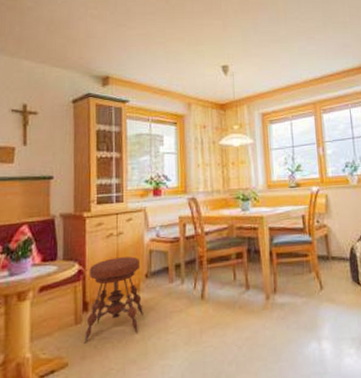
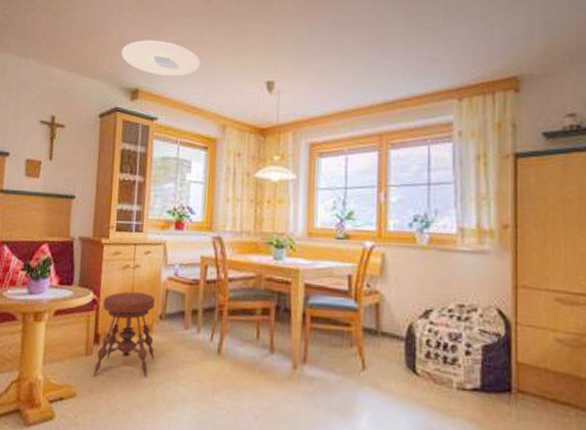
ceiling light: none [89,33,165,64] -> present [121,40,201,76]

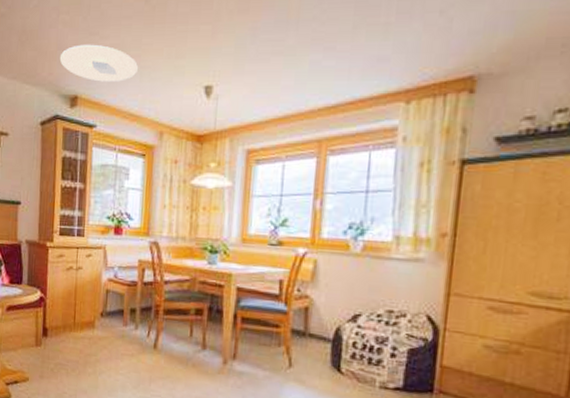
stool: present [92,291,156,379] -> none [42,291,97,368]

